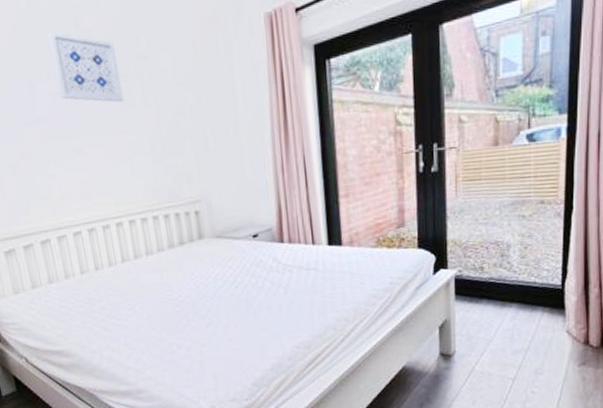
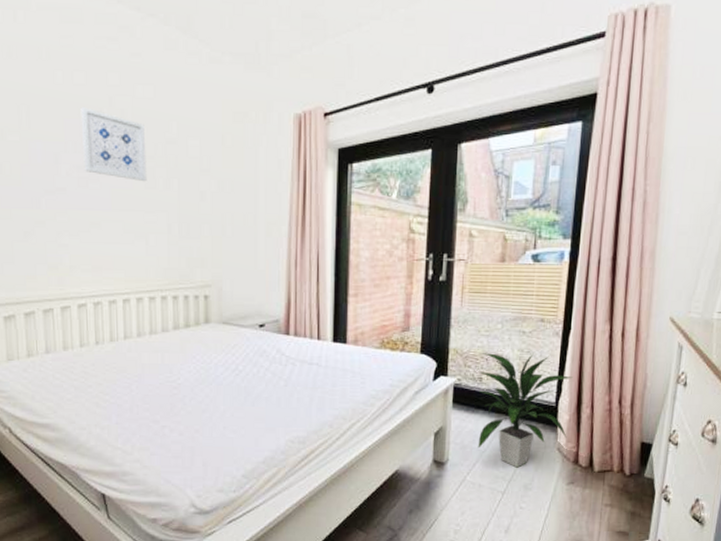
indoor plant: none [478,236,578,354] -> present [478,353,573,468]

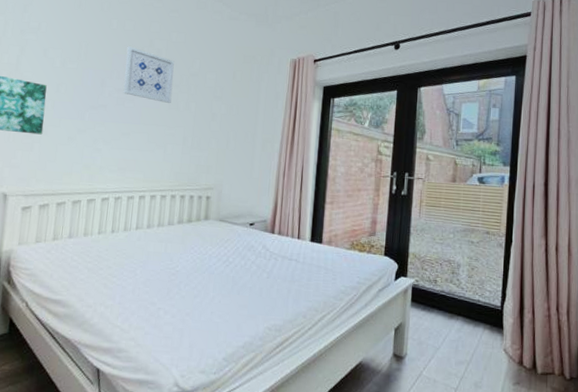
indoor plant: present [478,353,573,468] -> none [433,258,515,366]

